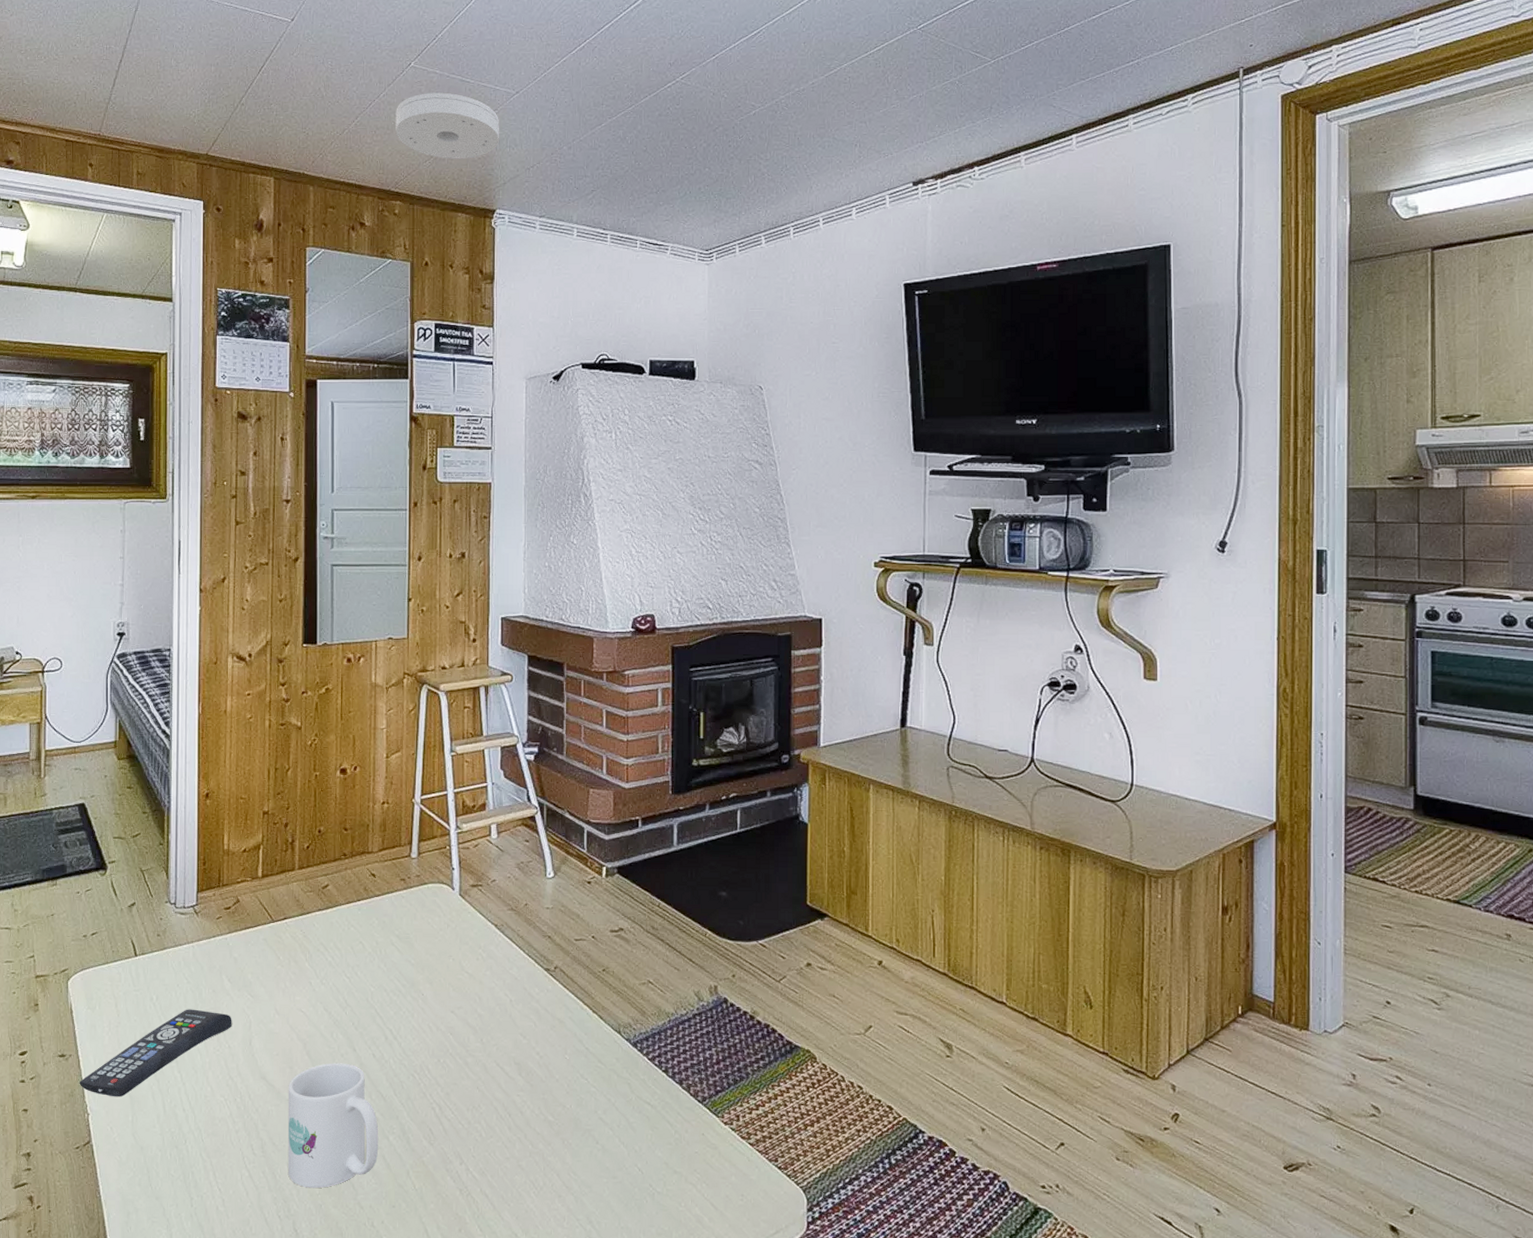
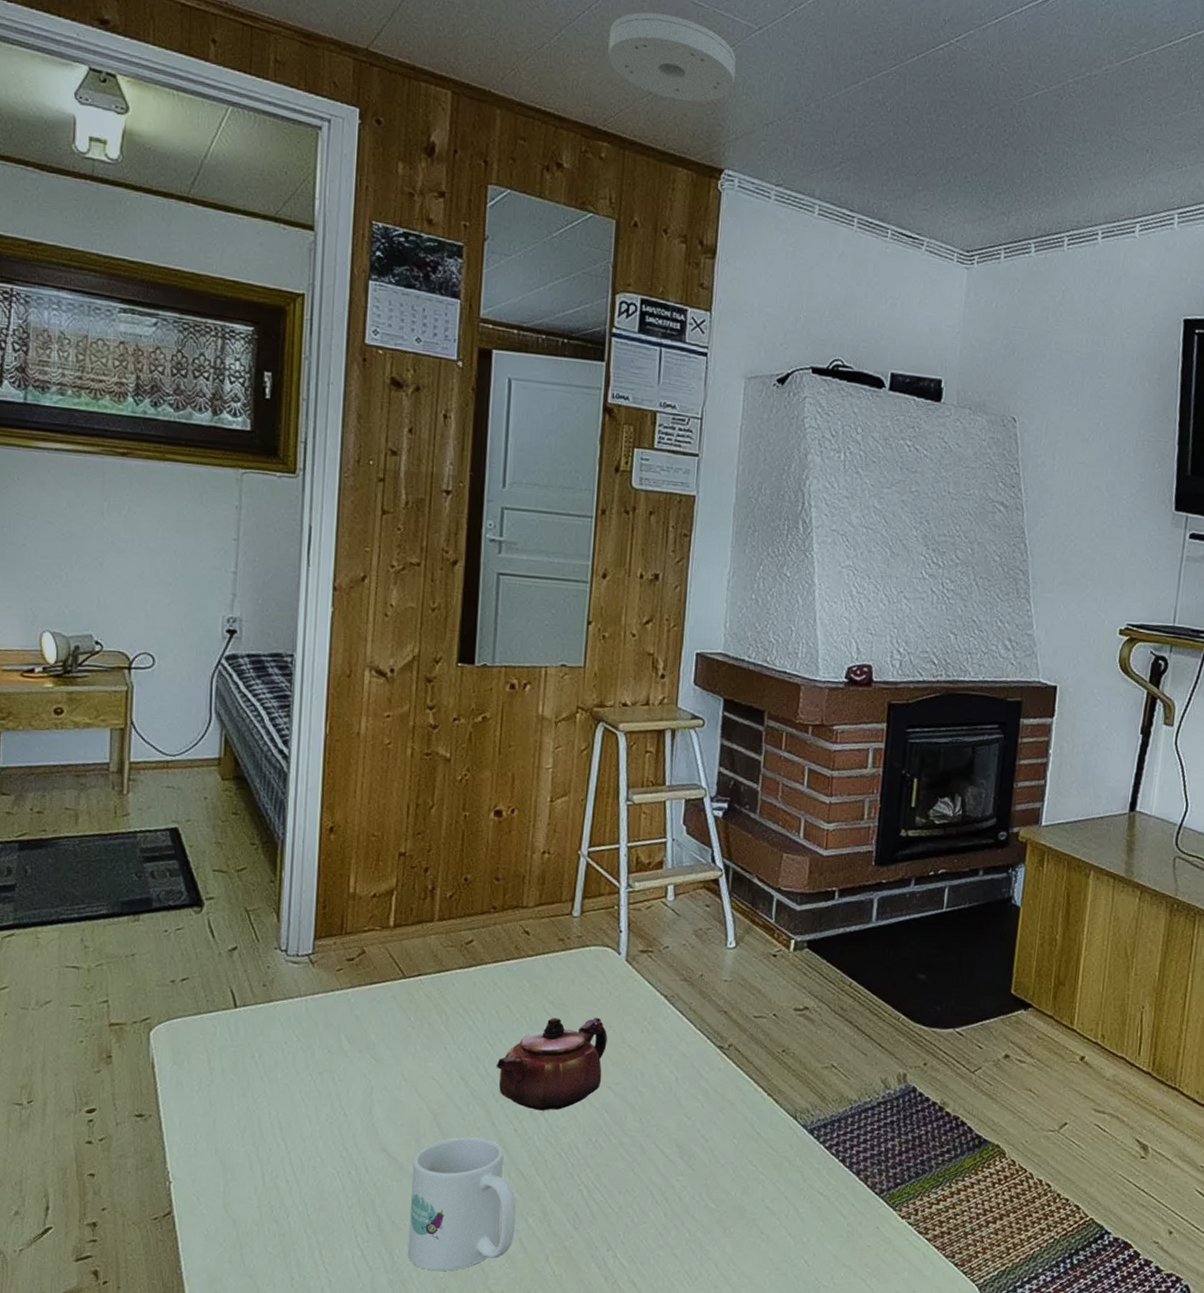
remote control: present [79,1009,232,1098] -> none [160,1070,350,1165]
teapot: none [354,948,448,1036] -> present [497,1017,608,1111]

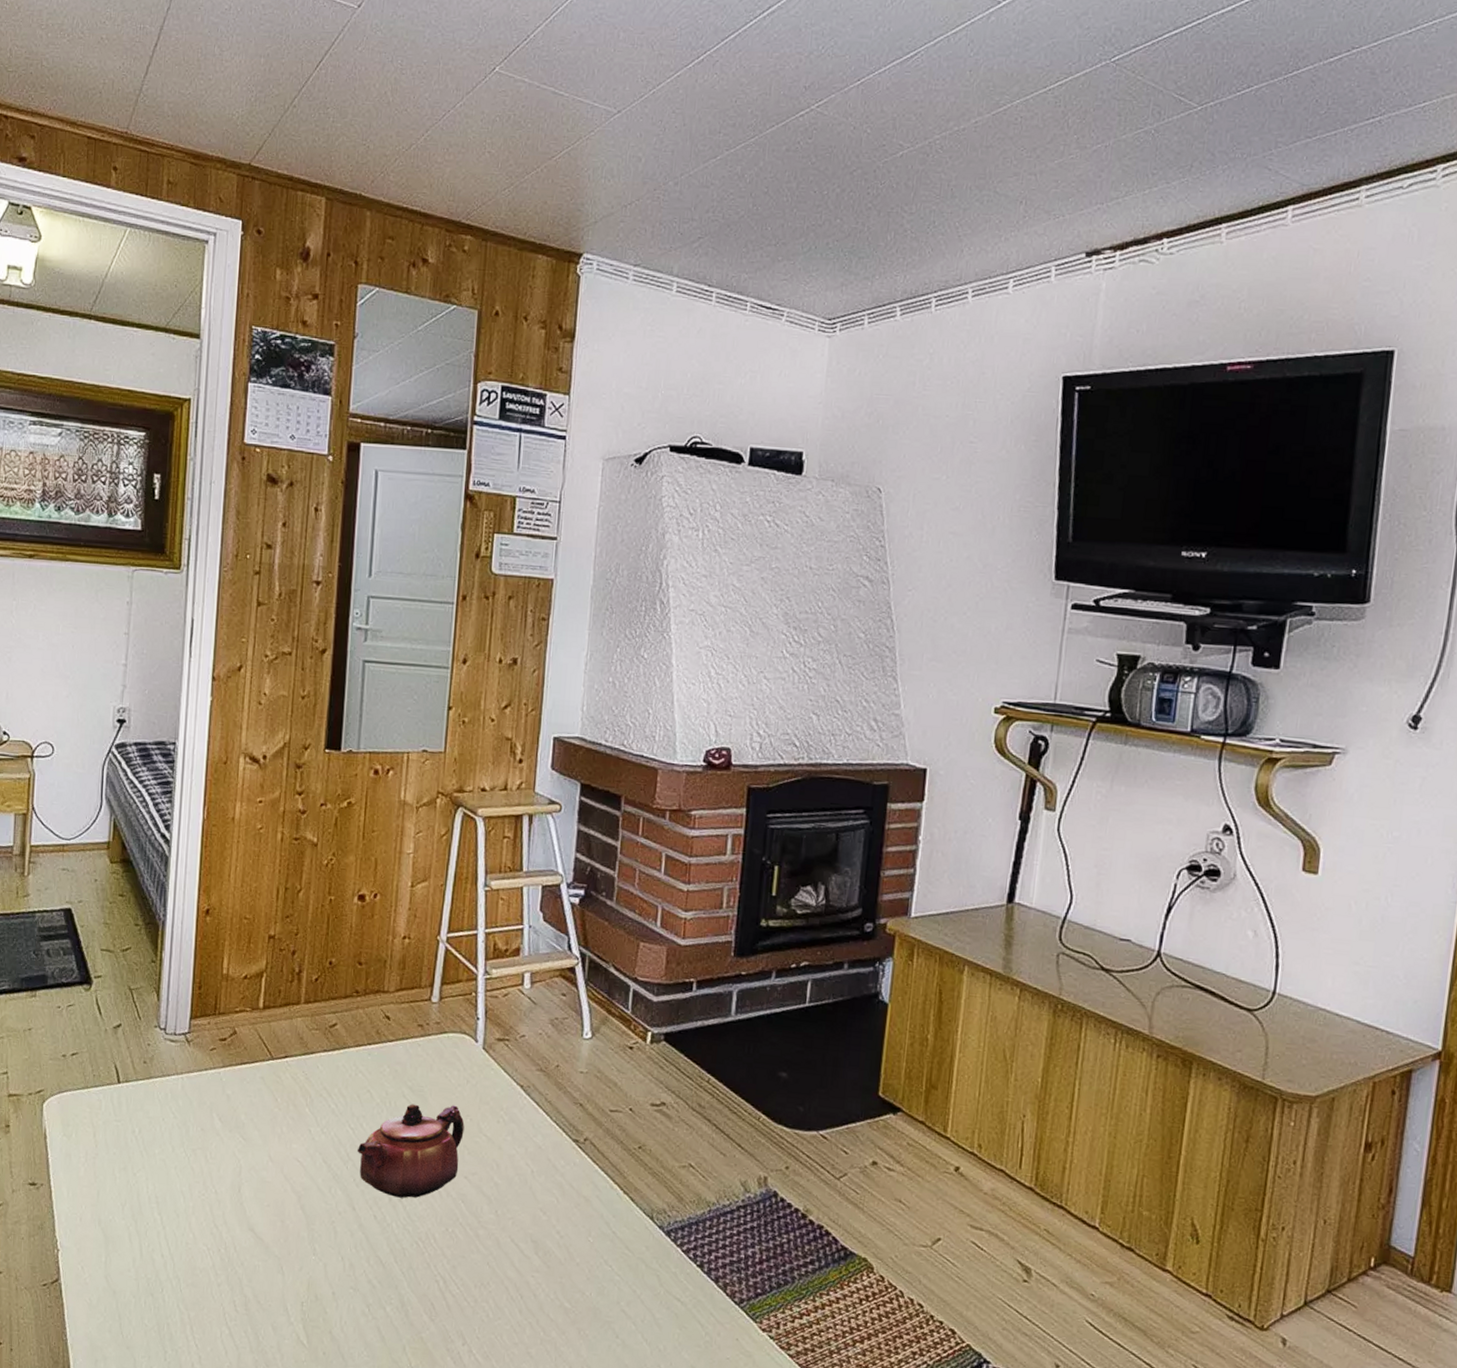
mug: present [408,1136,516,1272] -> none [272,1220,375,1355]
smoke detector: present [608,12,736,102] -> none [471,105,595,189]

